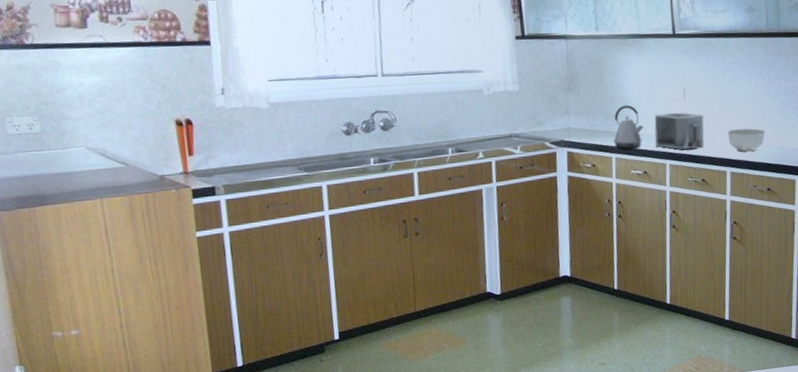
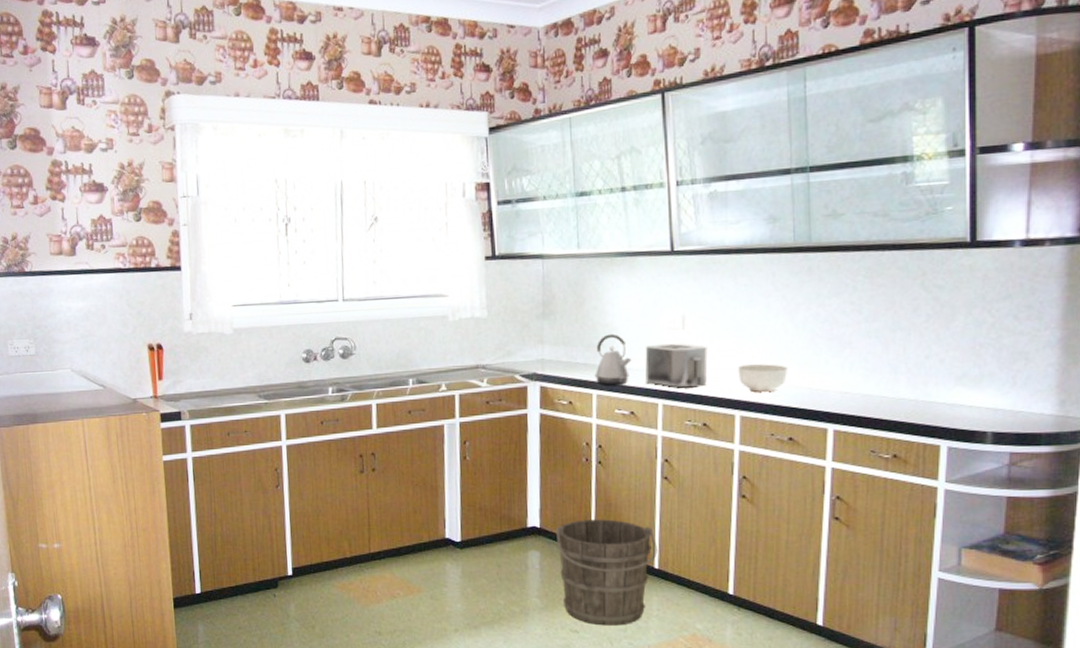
bucket: none [584,264,669,357] -> present [555,519,658,626]

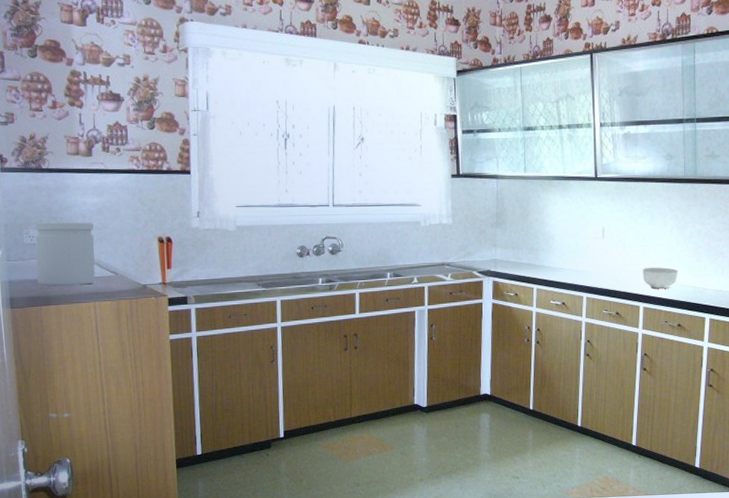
jar: none [19,330,83,402] -> present [35,222,96,286]
bucket: present [555,519,658,626] -> none [502,387,580,473]
kettle: present [594,333,632,387] -> none [535,240,564,283]
toaster: present [645,343,708,390] -> none [574,249,621,286]

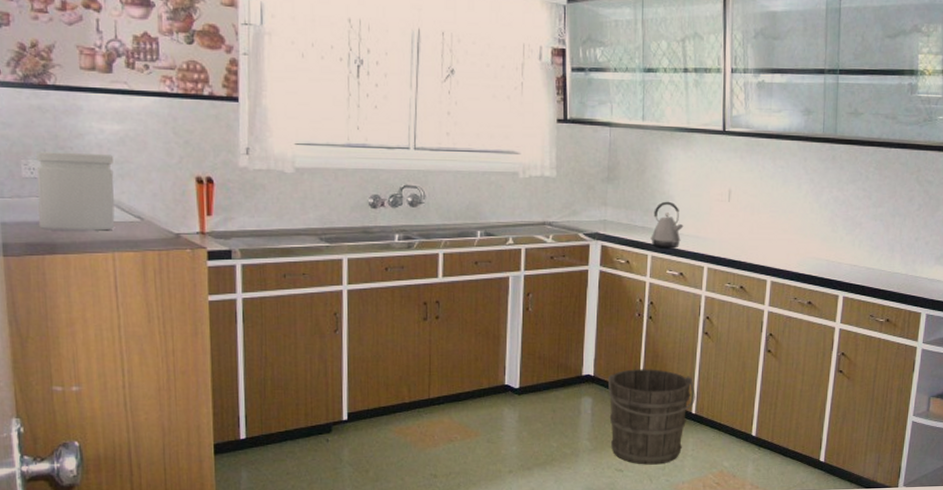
bucket: none [502,387,580,473] -> present [607,369,696,465]
kettle: none [535,240,564,283] -> present [650,201,684,250]
bowl: present [643,267,679,290] -> none [771,237,812,262]

